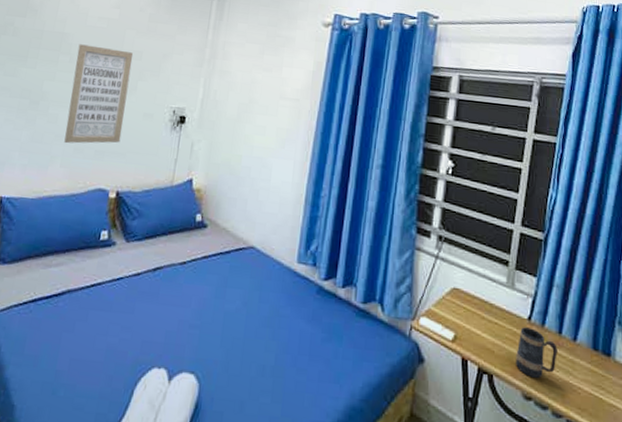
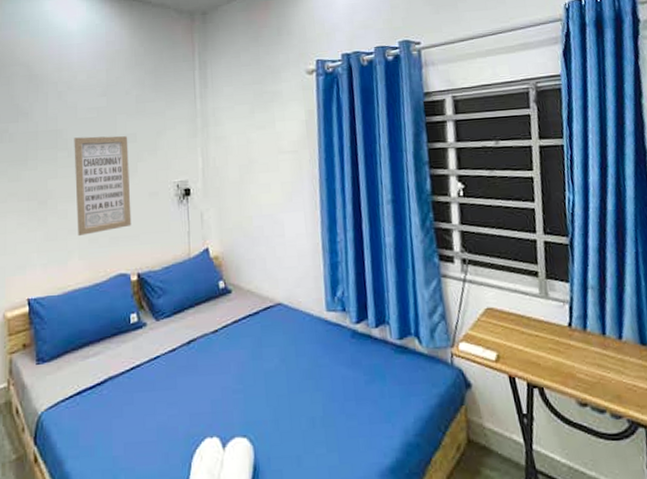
mug: present [516,327,557,378] -> none [562,334,606,383]

